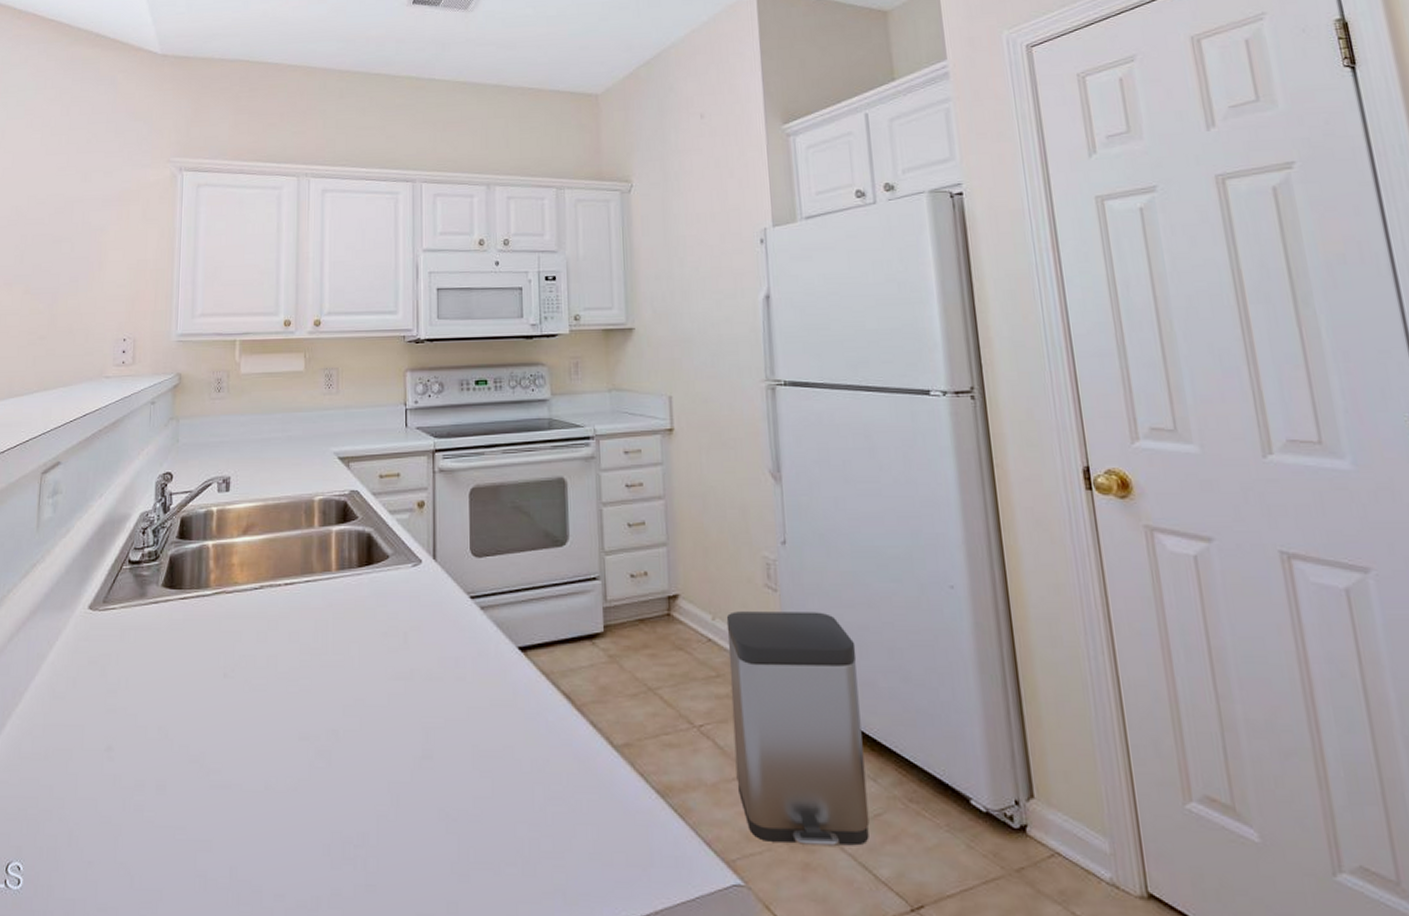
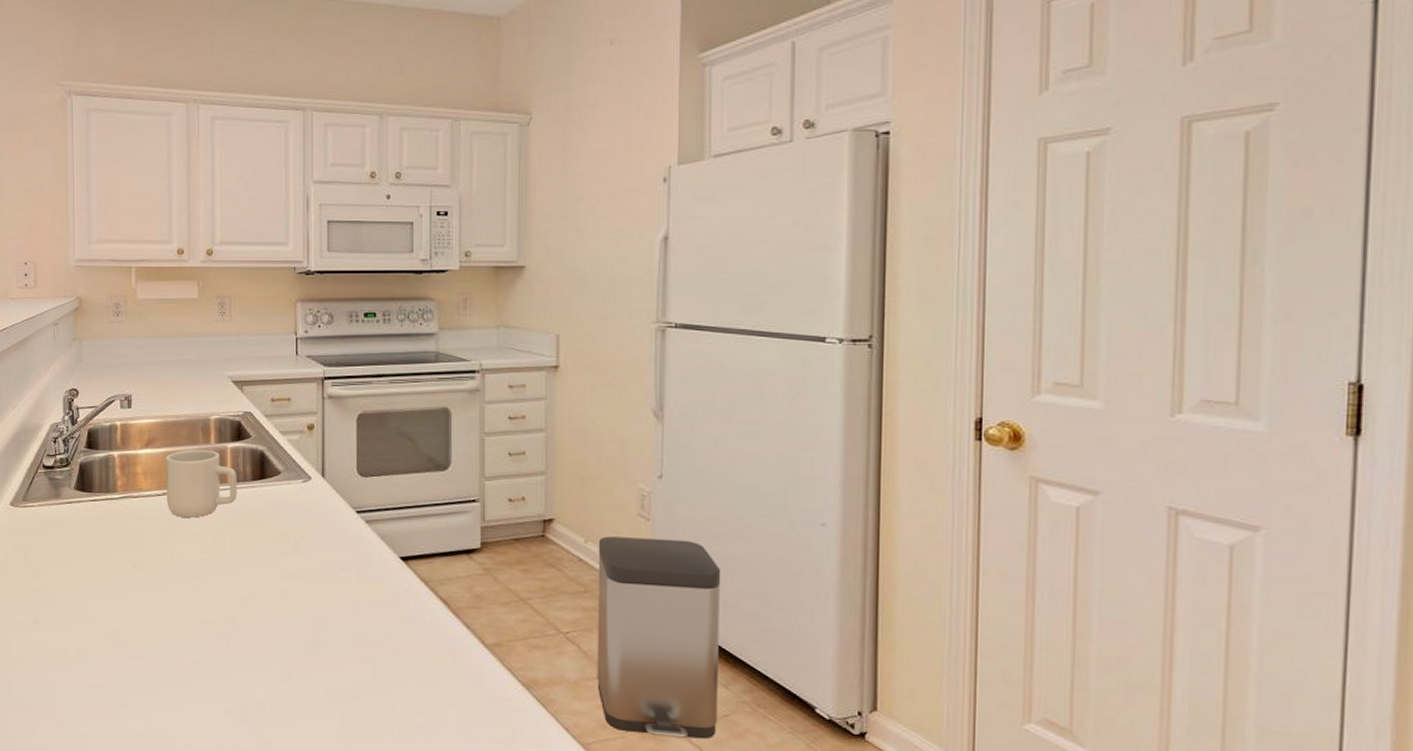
mug: none [263,534,342,613] -> present [165,449,237,518]

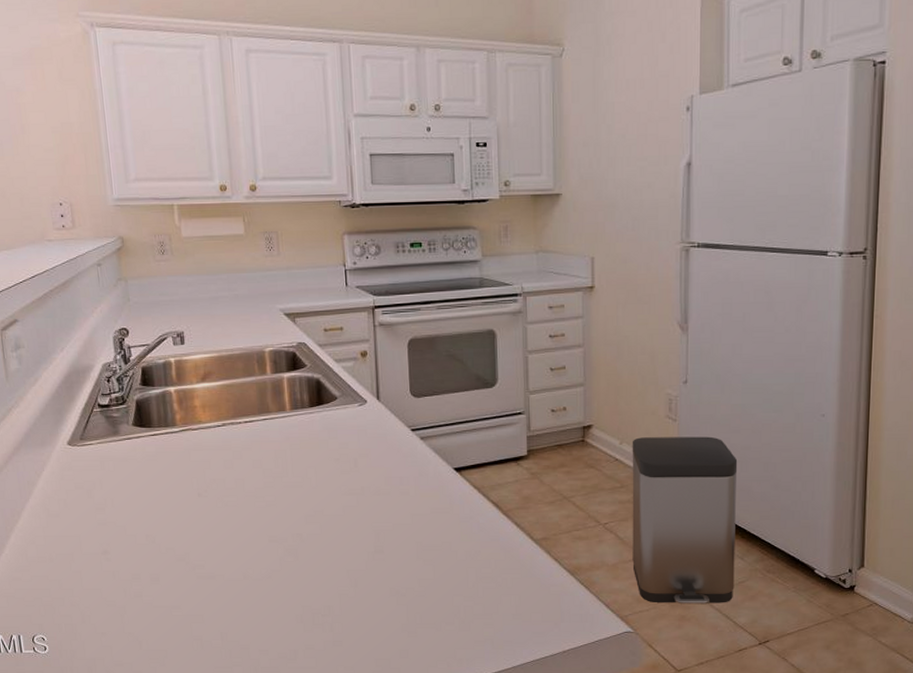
mug: present [165,449,237,518] -> none [222,380,297,445]

